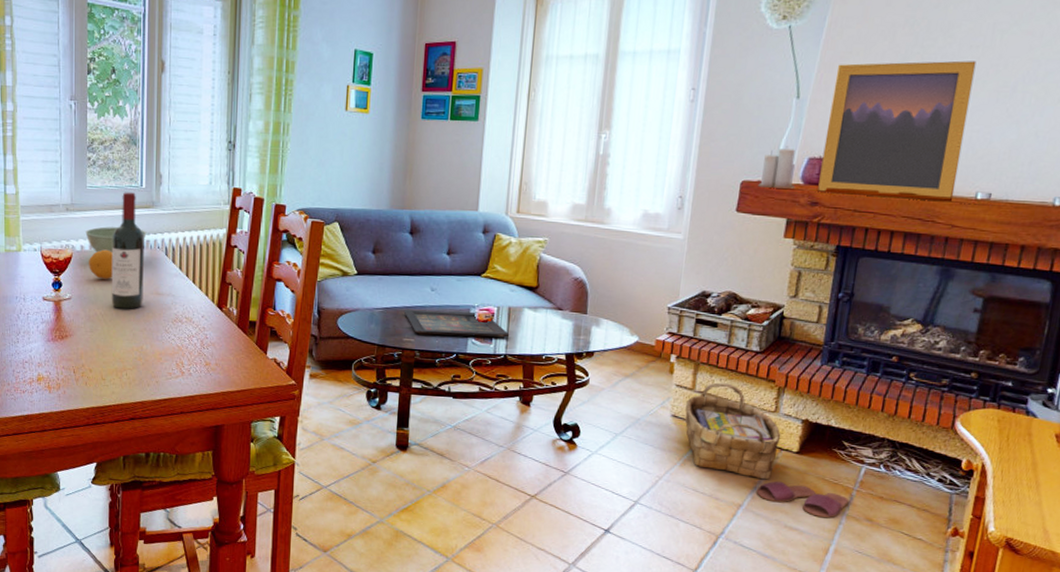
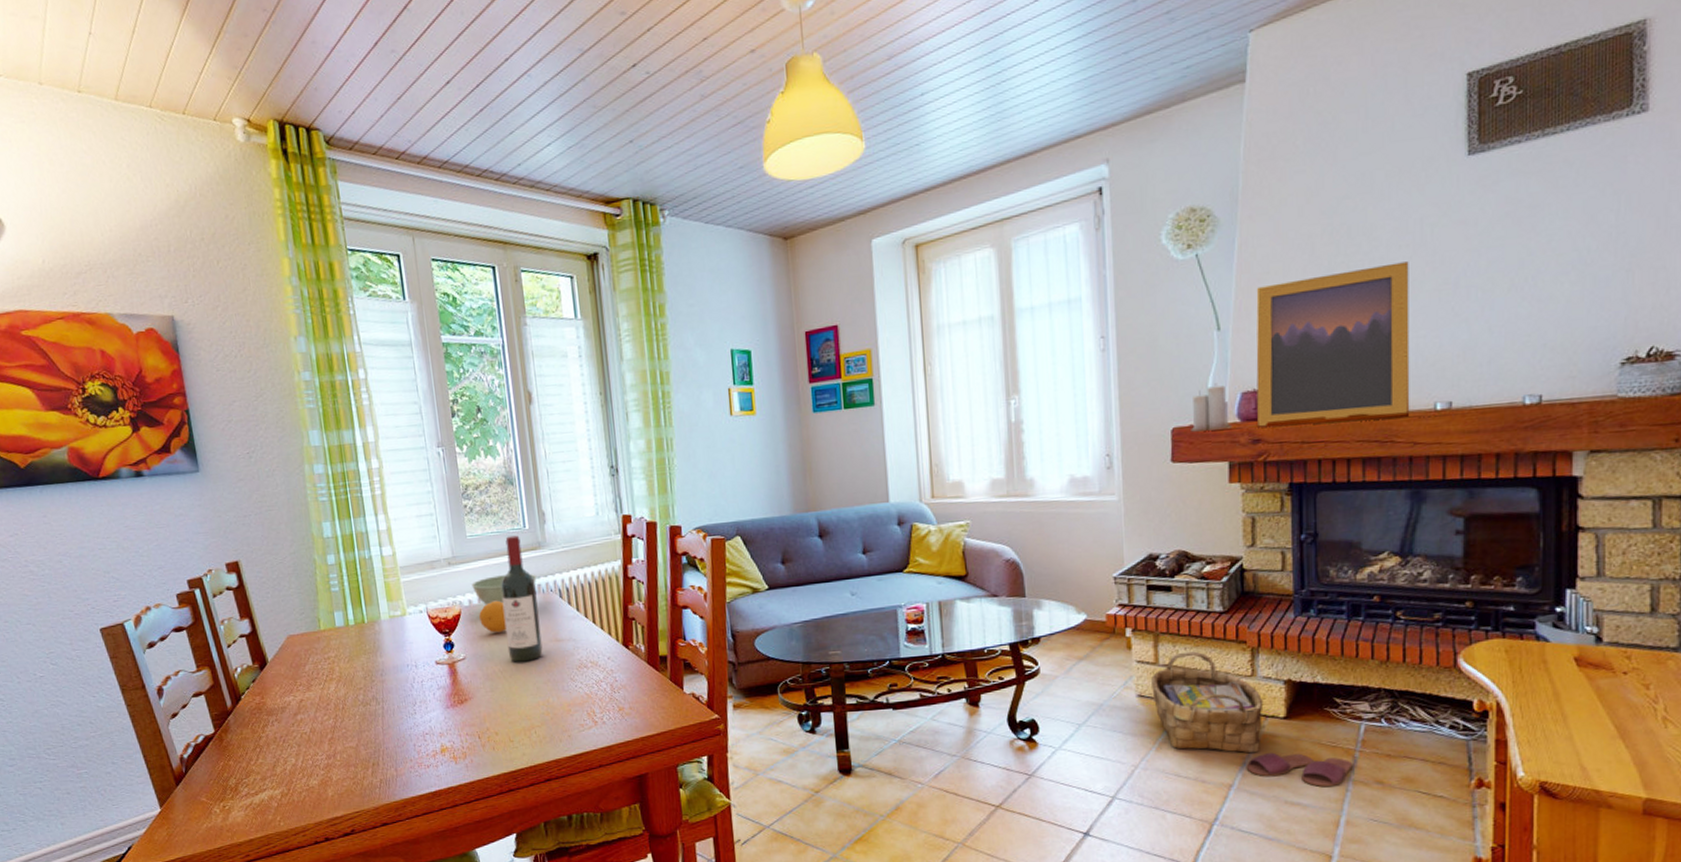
icon panel: present [403,309,510,338] -> none [824,613,945,645]

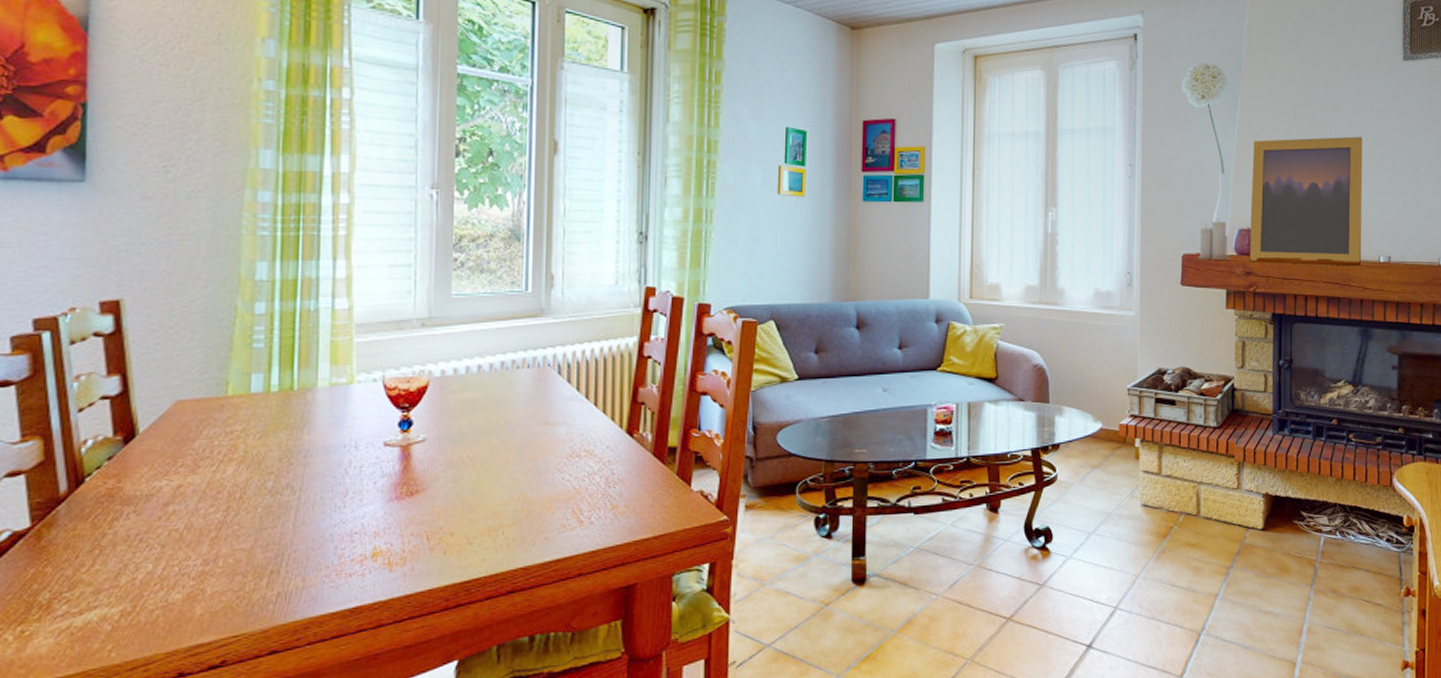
bowl: present [471,574,537,605] -> none [448,343,533,378]
fruit: present [479,600,507,633] -> none [452,372,486,411]
wine bottle: present [500,535,543,662] -> none [483,299,530,447]
woven basket: present [1151,651,1264,754] -> none [1155,463,1246,564]
slippers: present [1247,752,1353,788] -> none [1231,562,1314,597]

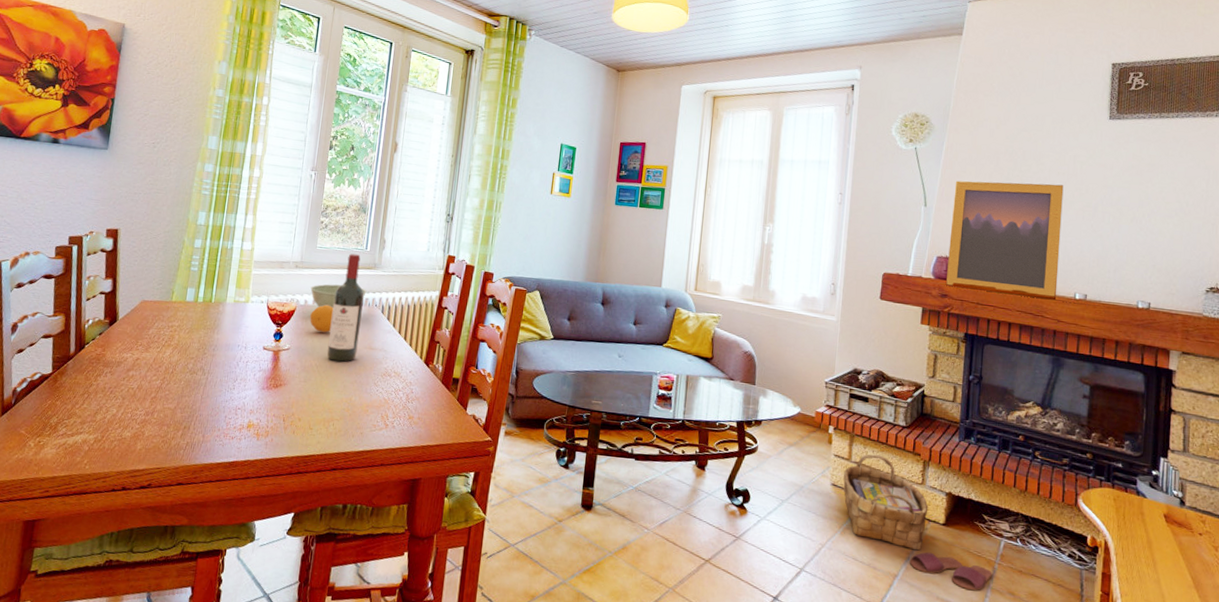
bowl: none [448,343,533,378] -> present [310,284,367,308]
fruit: none [452,372,486,411] -> present [310,304,333,333]
wine bottle: none [483,299,530,447] -> present [327,253,364,362]
woven basket: none [1155,463,1246,564] -> present [843,454,929,551]
candle: present [1198,218,1231,260] -> none [897,245,928,282]
slippers: none [1231,562,1314,597] -> present [910,552,993,591]

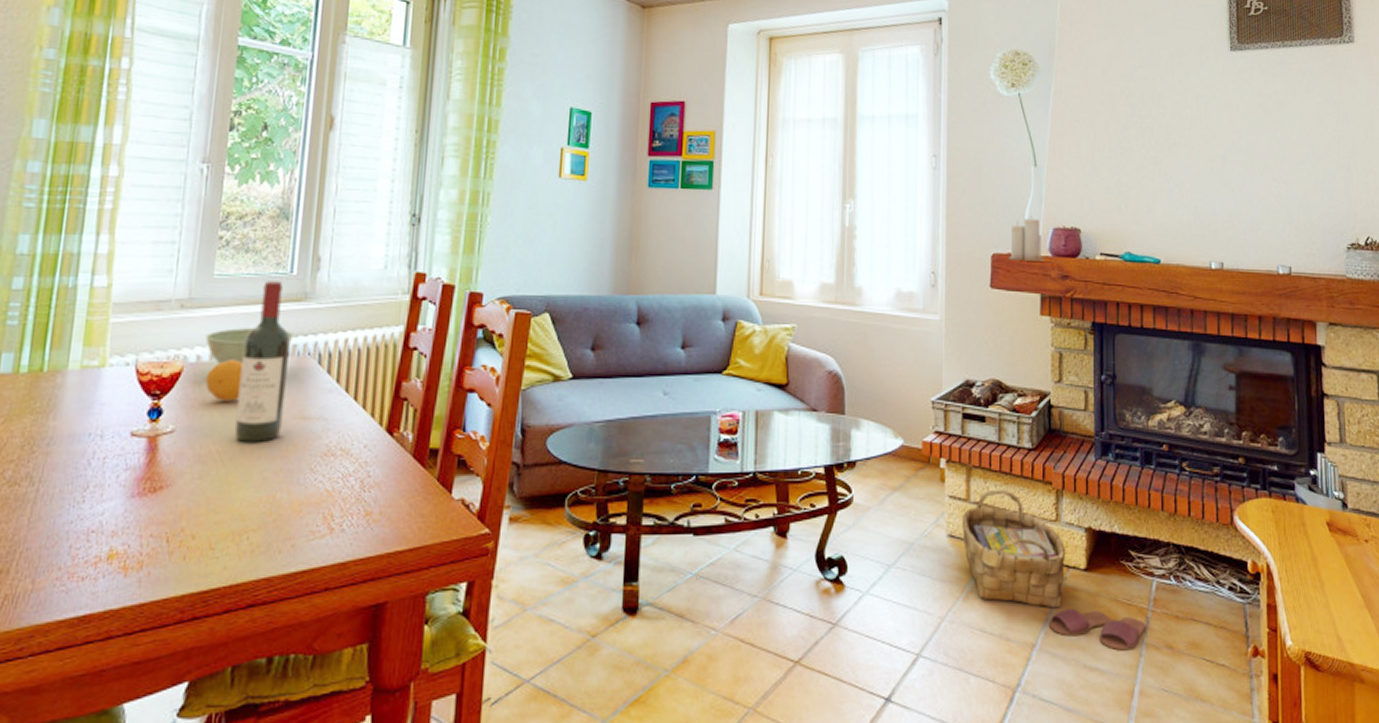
candle: none [897,245,928,282] -> present [1009,216,1045,261]
picture frame: present [945,180,1064,301] -> none [1065,130,1191,273]

